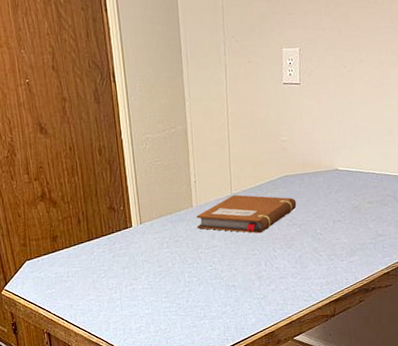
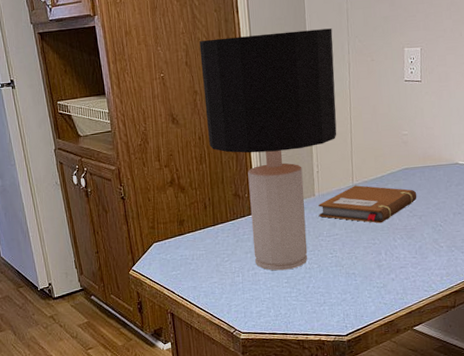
desk lamp: none [66,28,214,286] -> present [199,28,337,271]

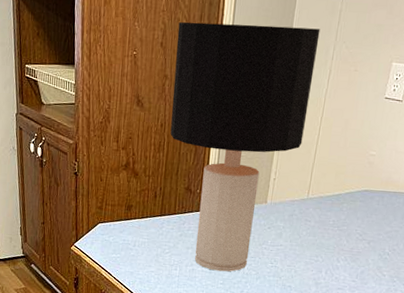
notebook: present [318,185,417,224] -> none [267,199,371,242]

